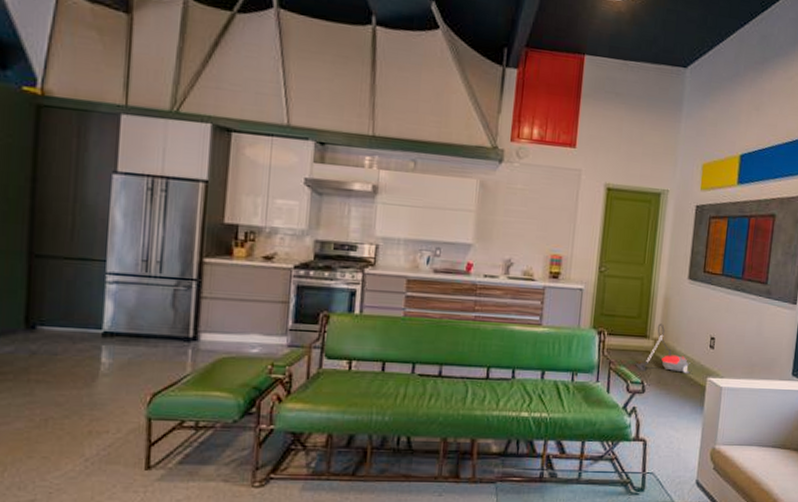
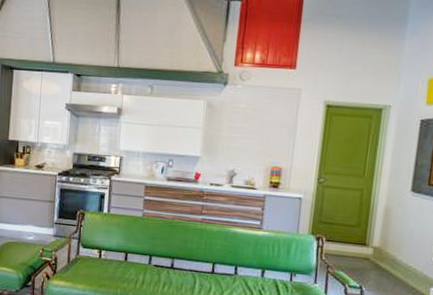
vacuum cleaner: present [634,323,692,374] -> none [352,233,414,283]

